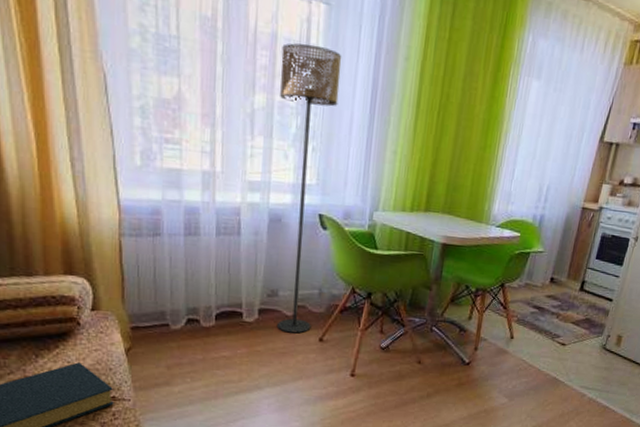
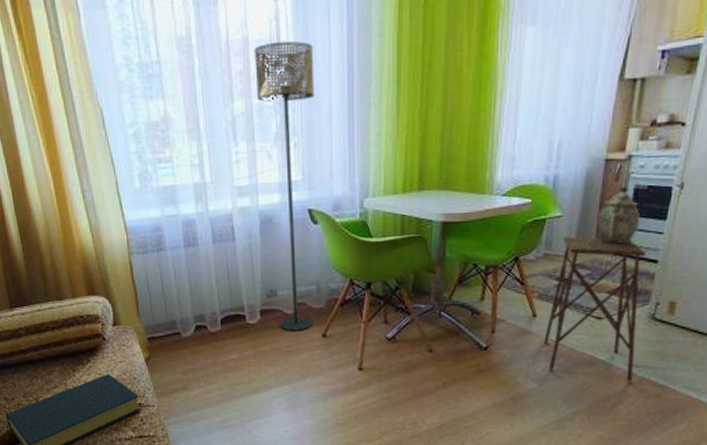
side table: none [517,270,604,402] -> present [543,236,646,382]
decorative jar: none [569,233,604,281] -> present [596,186,641,242]

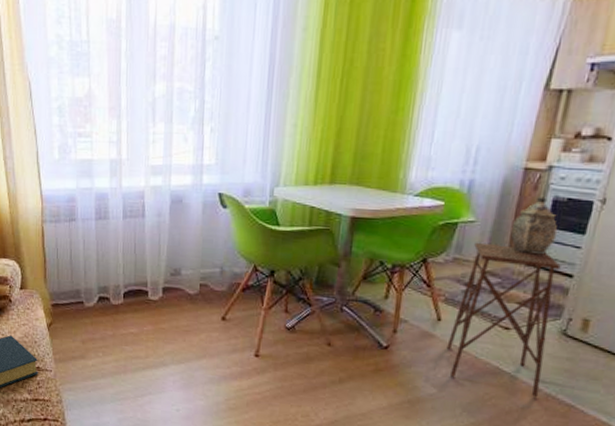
floor lamp: present [254,41,315,331] -> none [179,29,238,312]

